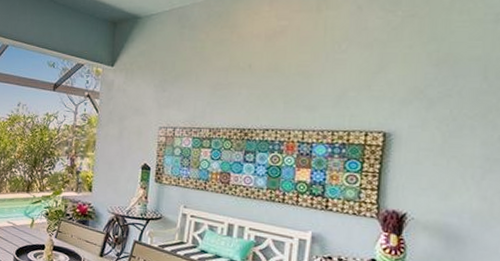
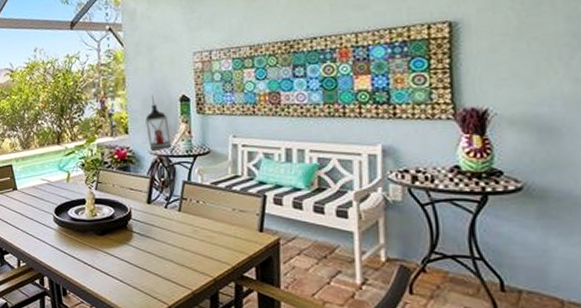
lantern: none [108,160,129,210] -> present [145,95,172,151]

